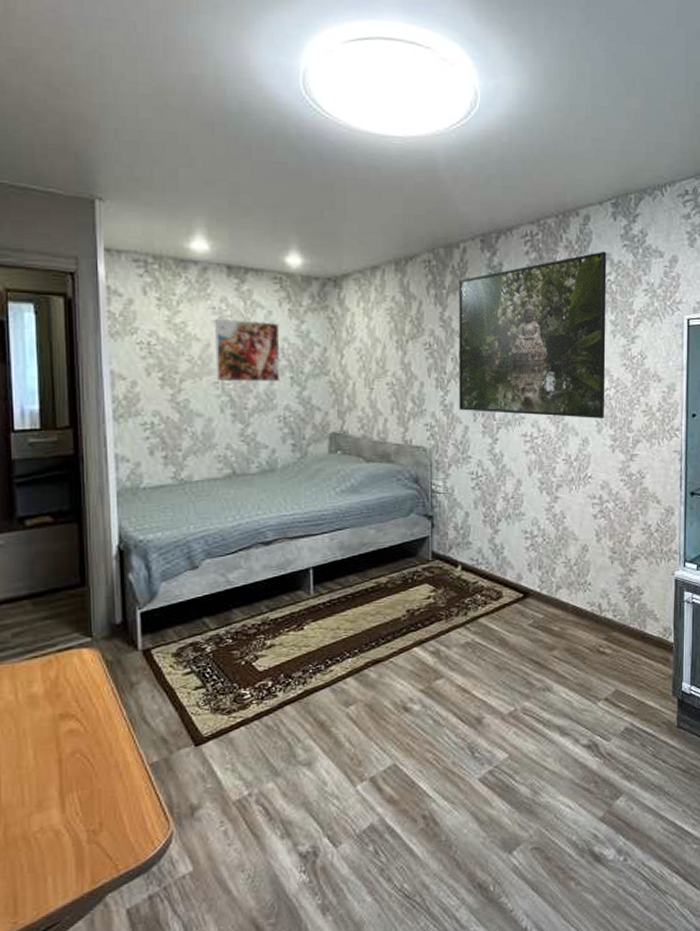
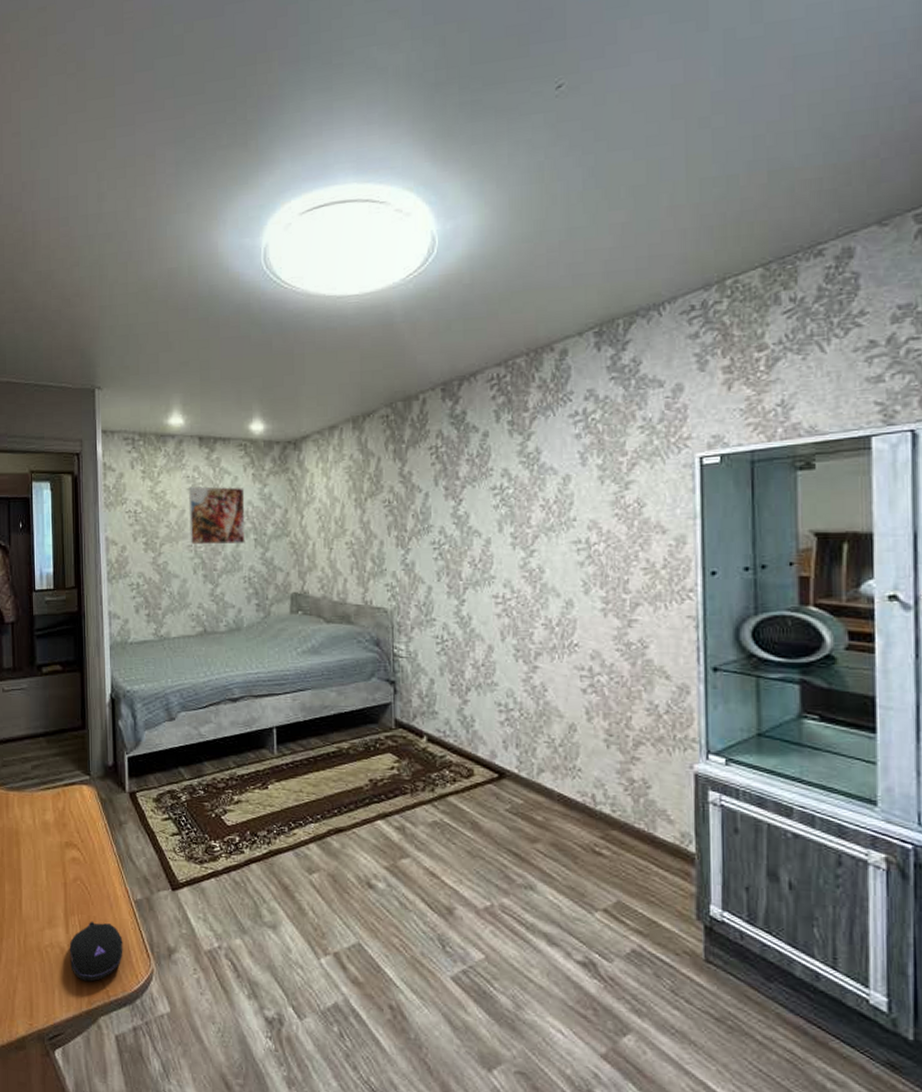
computer mouse: none [66,793,136,861] -> present [69,921,123,982]
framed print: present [458,251,607,418] -> none [418,387,593,578]

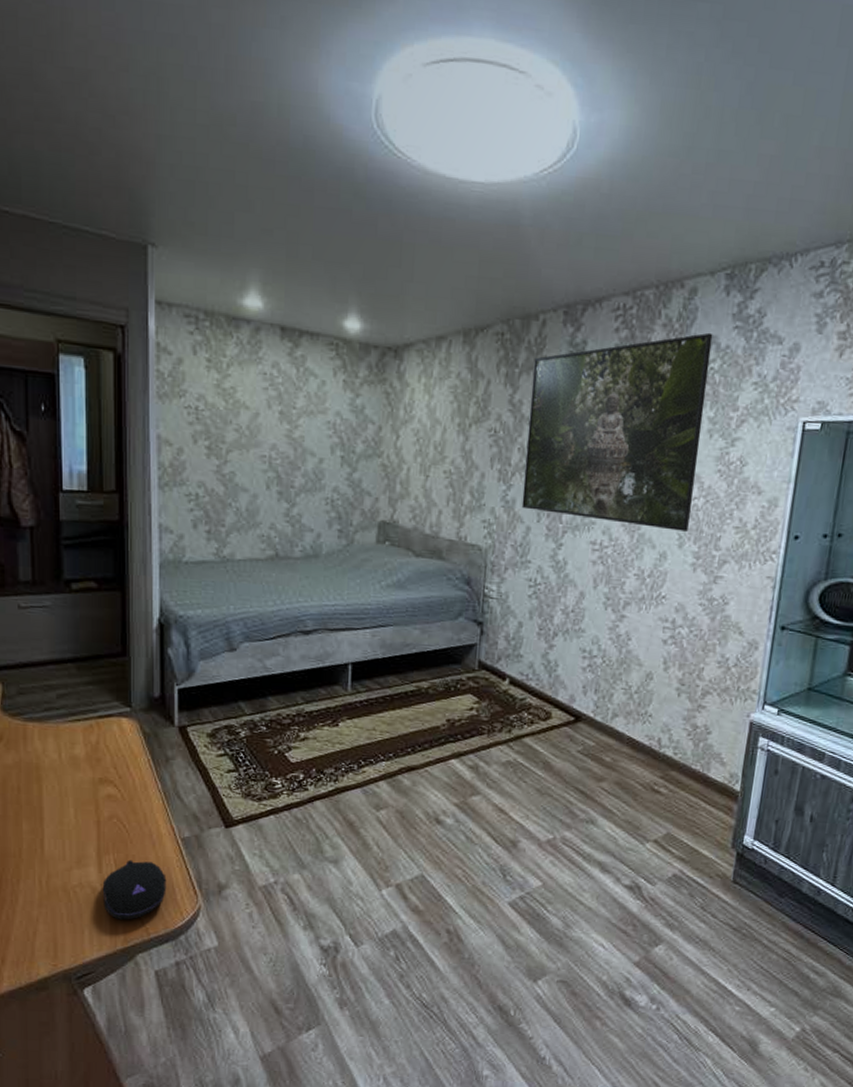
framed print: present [189,486,245,545] -> none [263,386,333,460]
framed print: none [418,387,593,578] -> present [521,332,713,532]

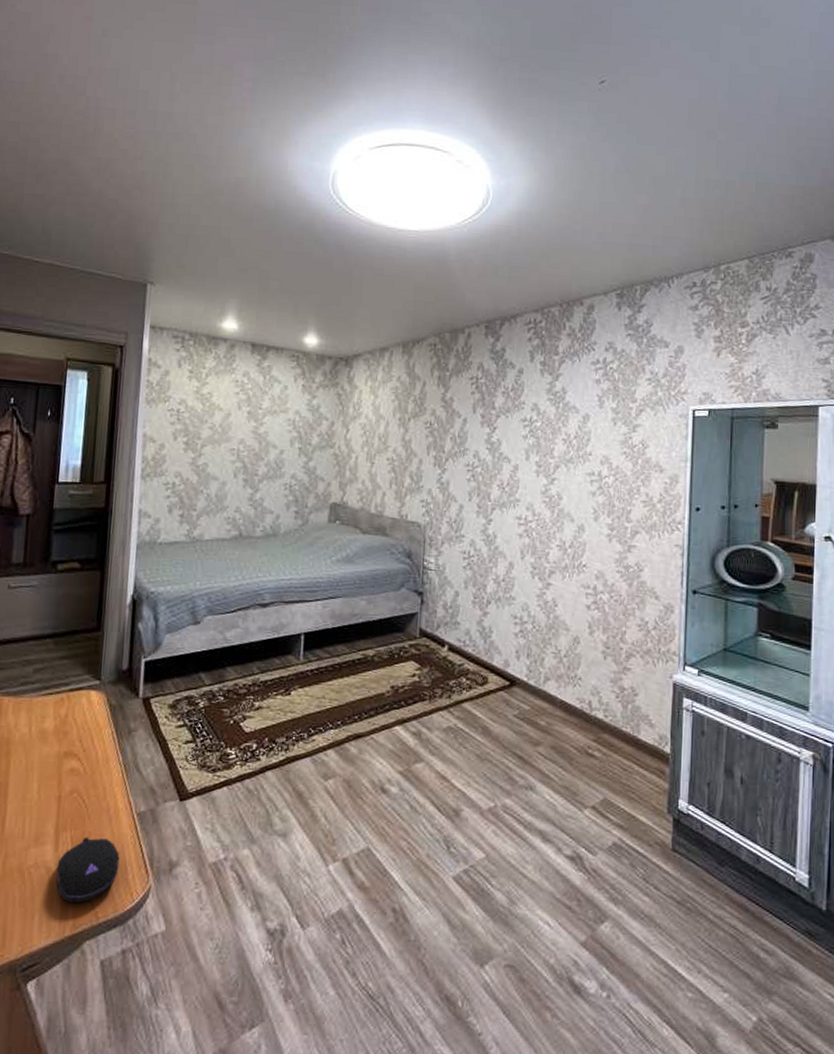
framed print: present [521,332,713,532] -> none [455,339,610,506]

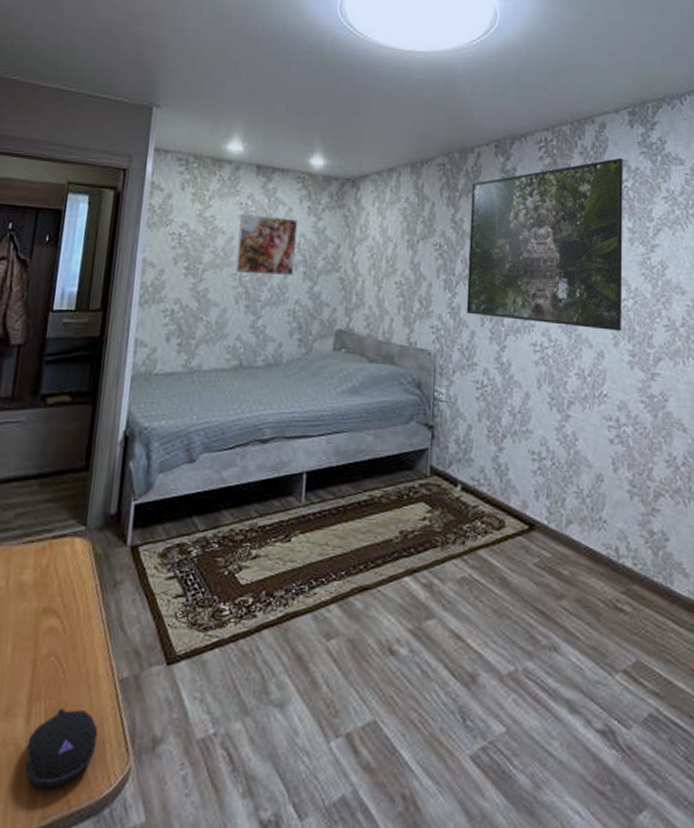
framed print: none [233,391,293,451] -> present [235,214,298,275]
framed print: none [455,339,610,506] -> present [466,157,623,331]

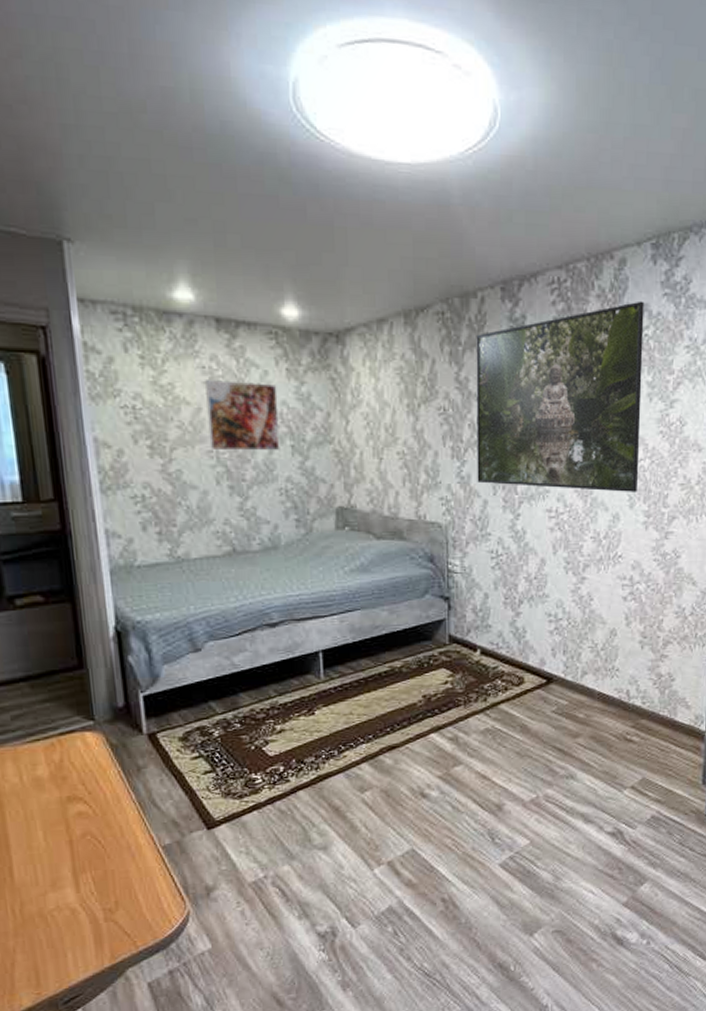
computer mouse: present [25,708,98,788] -> none [81,874,152,938]

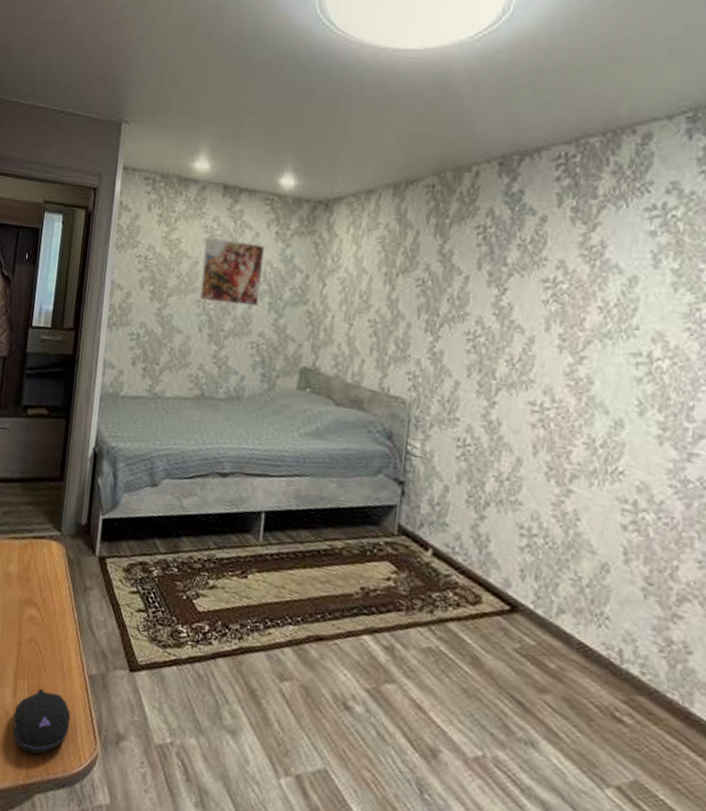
computer mouse: none [81,874,152,938] -> present [13,688,71,754]
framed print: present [476,300,645,492] -> none [450,178,674,397]

